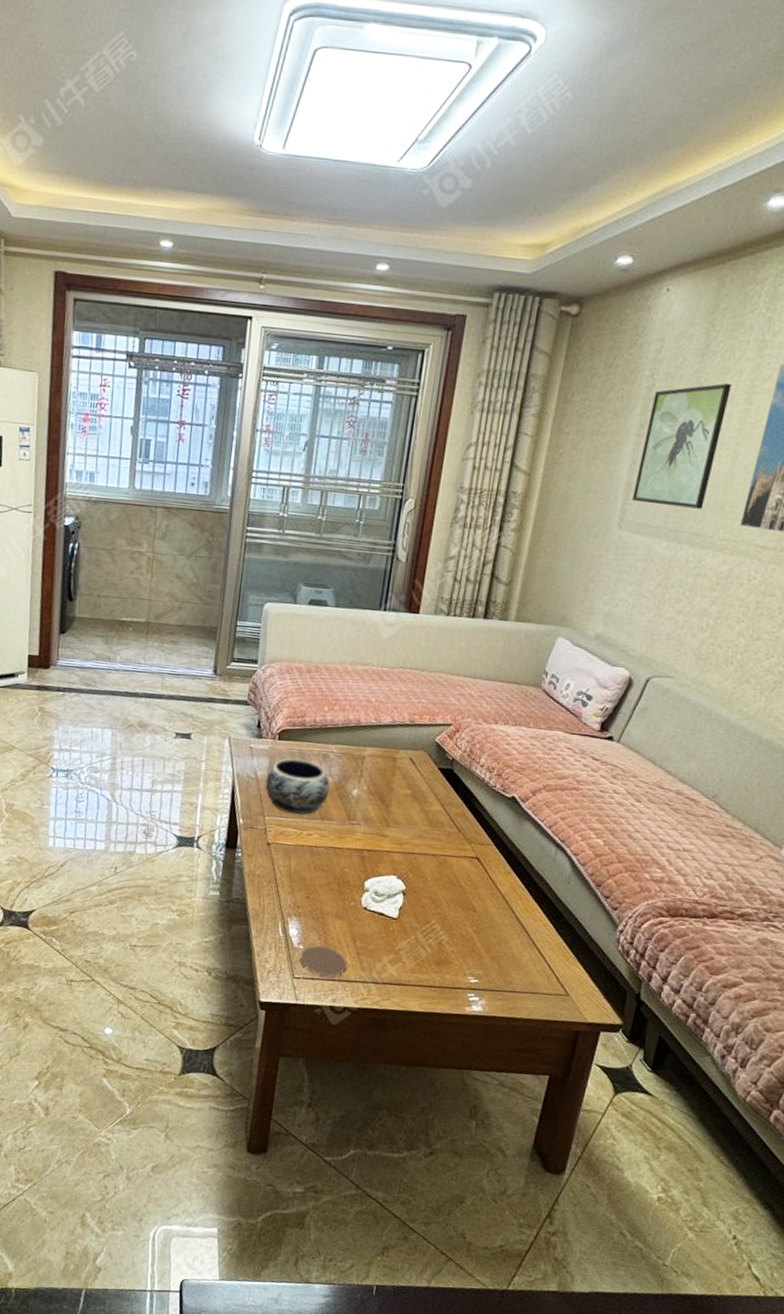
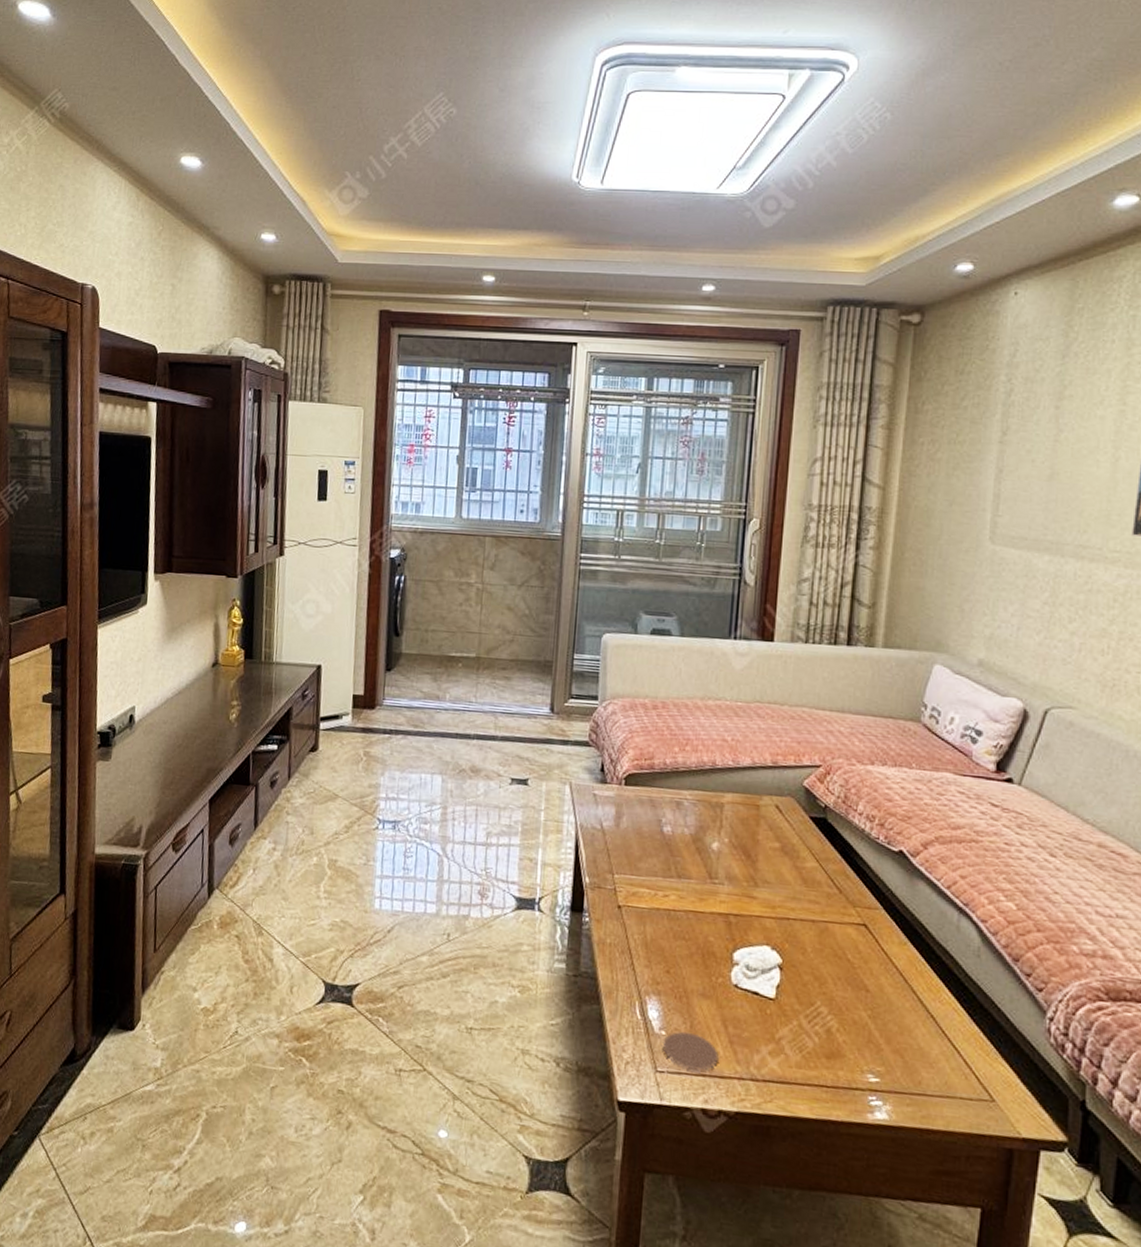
decorative bowl: present [265,758,330,814] -> none [612,806,687,872]
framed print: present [632,383,732,509] -> none [1003,384,1100,519]

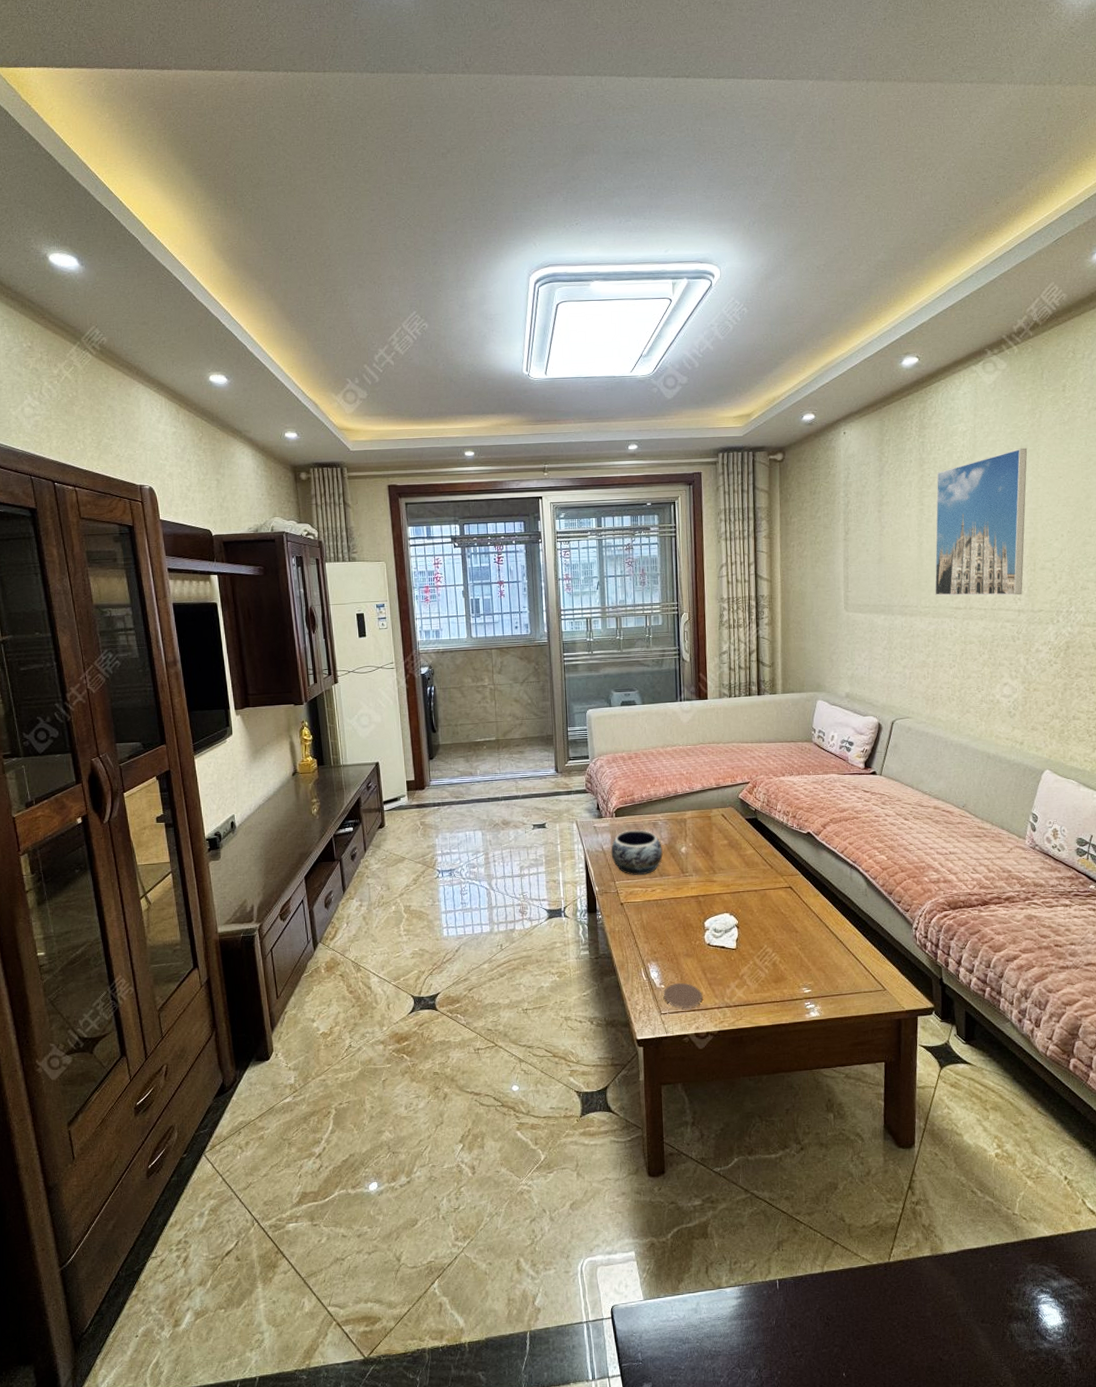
decorative bowl: none [612,806,687,872] -> present [611,830,664,875]

